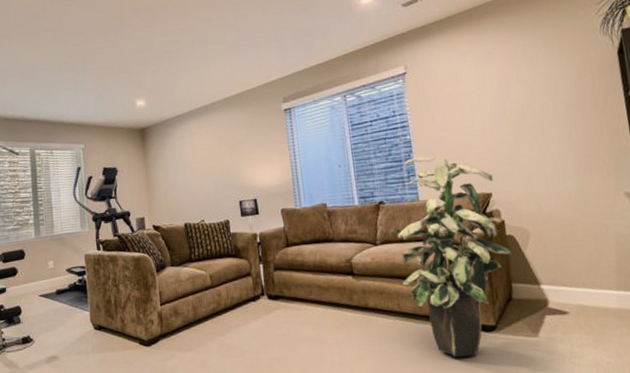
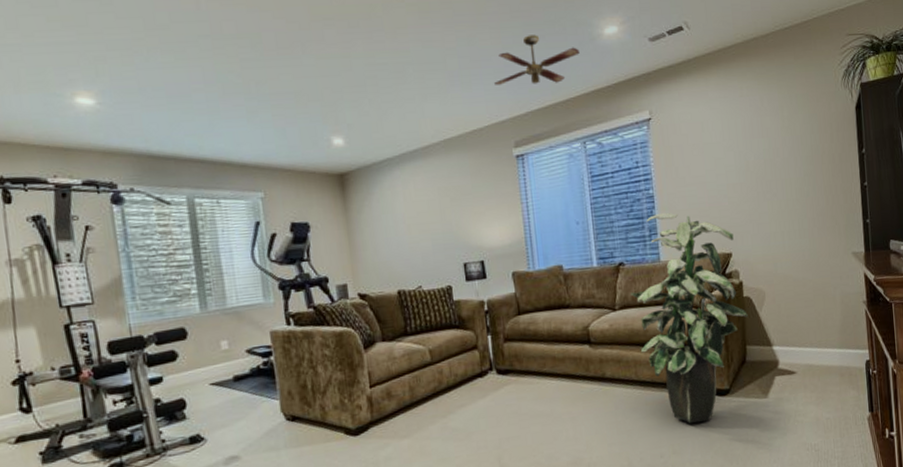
ceiling fan: none [266,9,339,52] -> present [494,35,580,85]

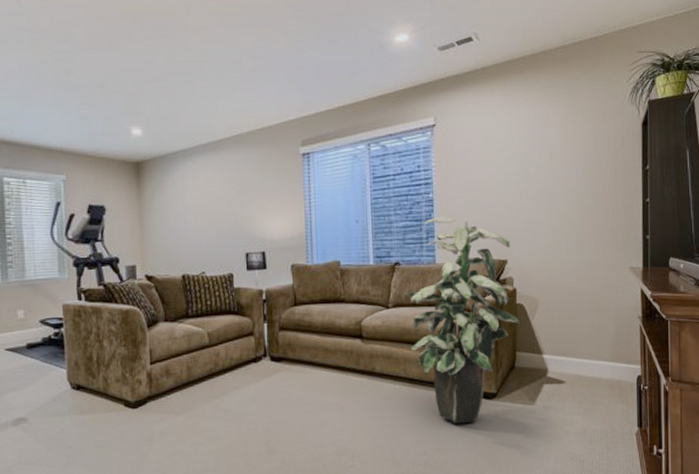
ceiling fan: present [494,35,580,85] -> none [286,40,370,87]

